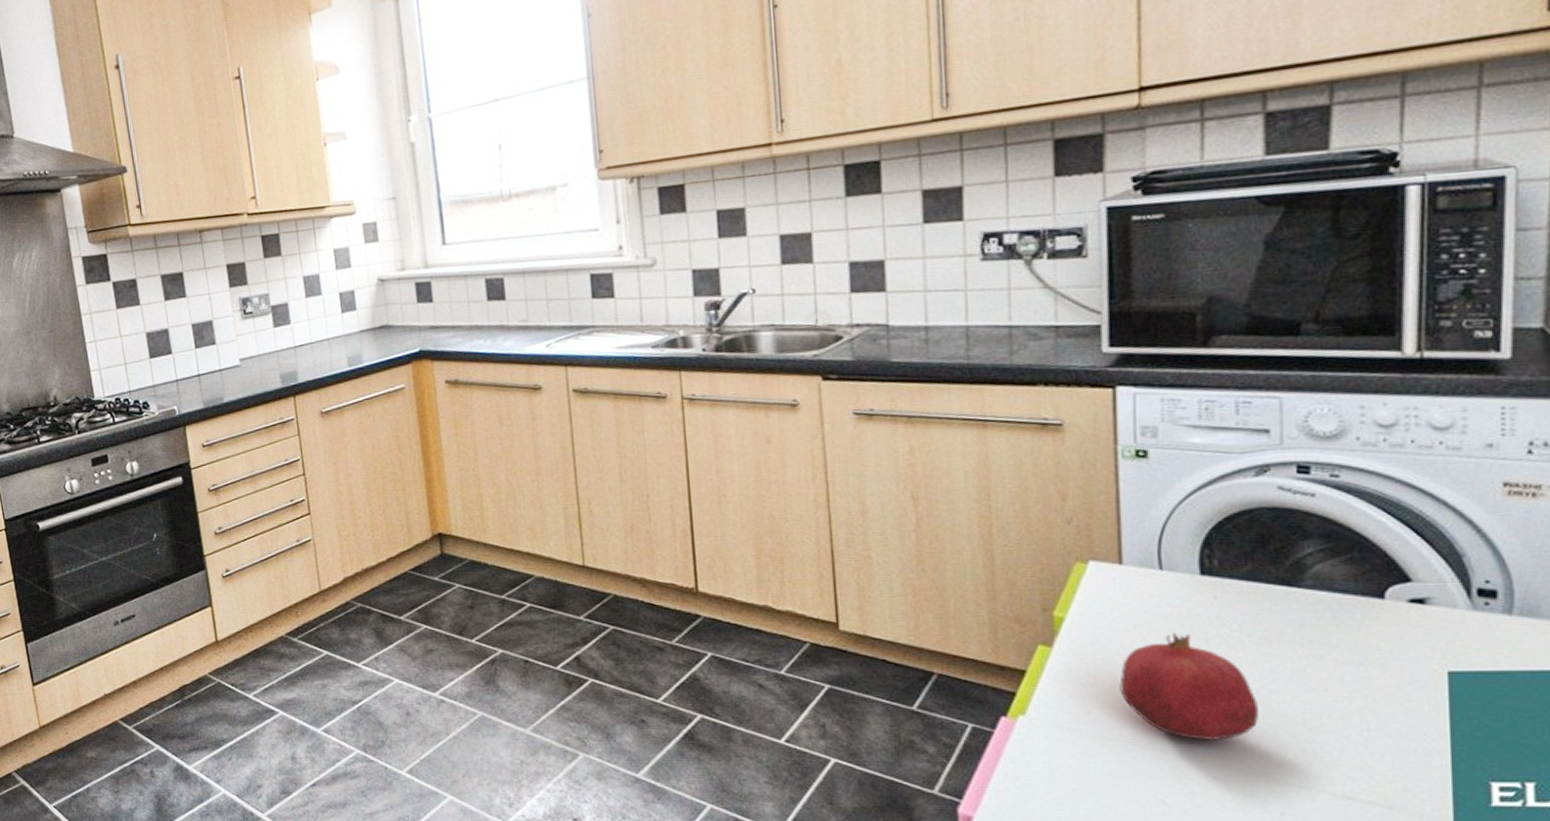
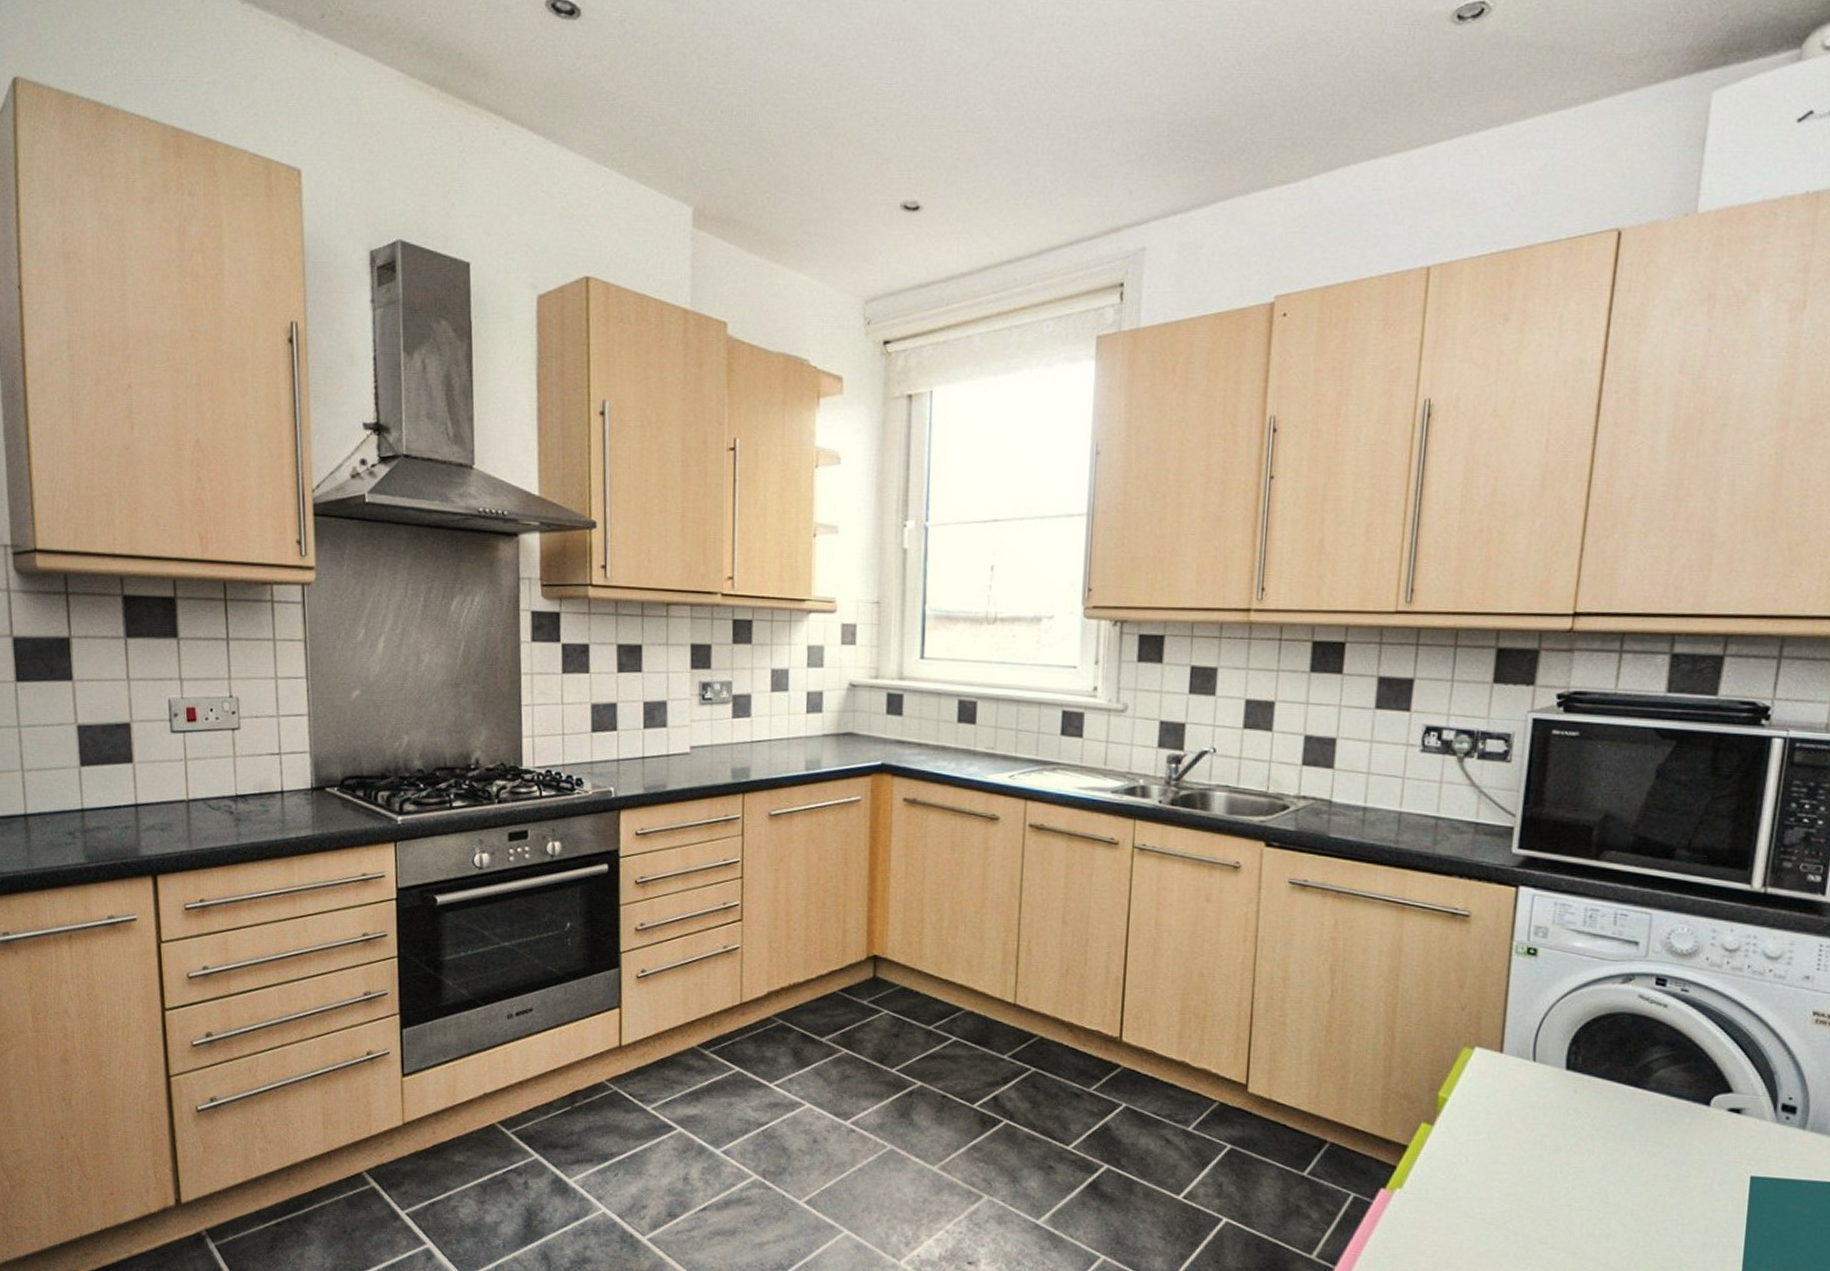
fruit: present [1119,632,1259,740] -> none [1485,1120,1598,1225]

